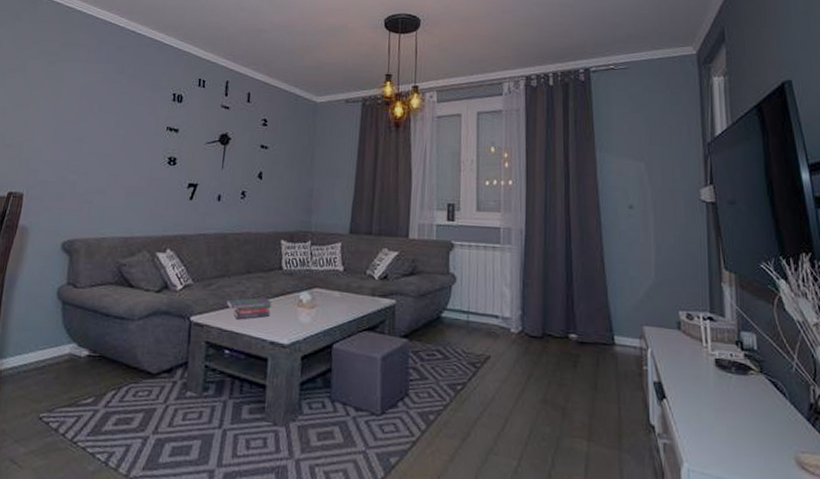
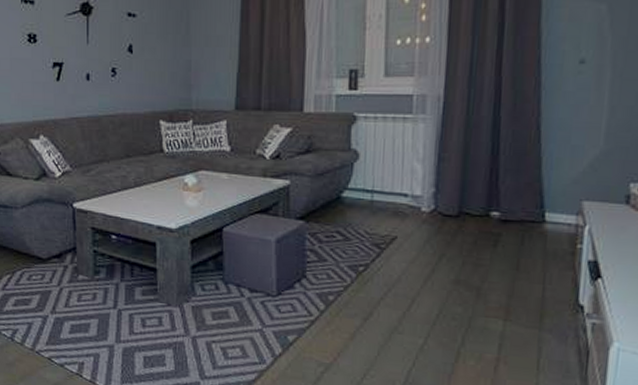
books: present [226,297,272,320] -> none [108,182,156,206]

